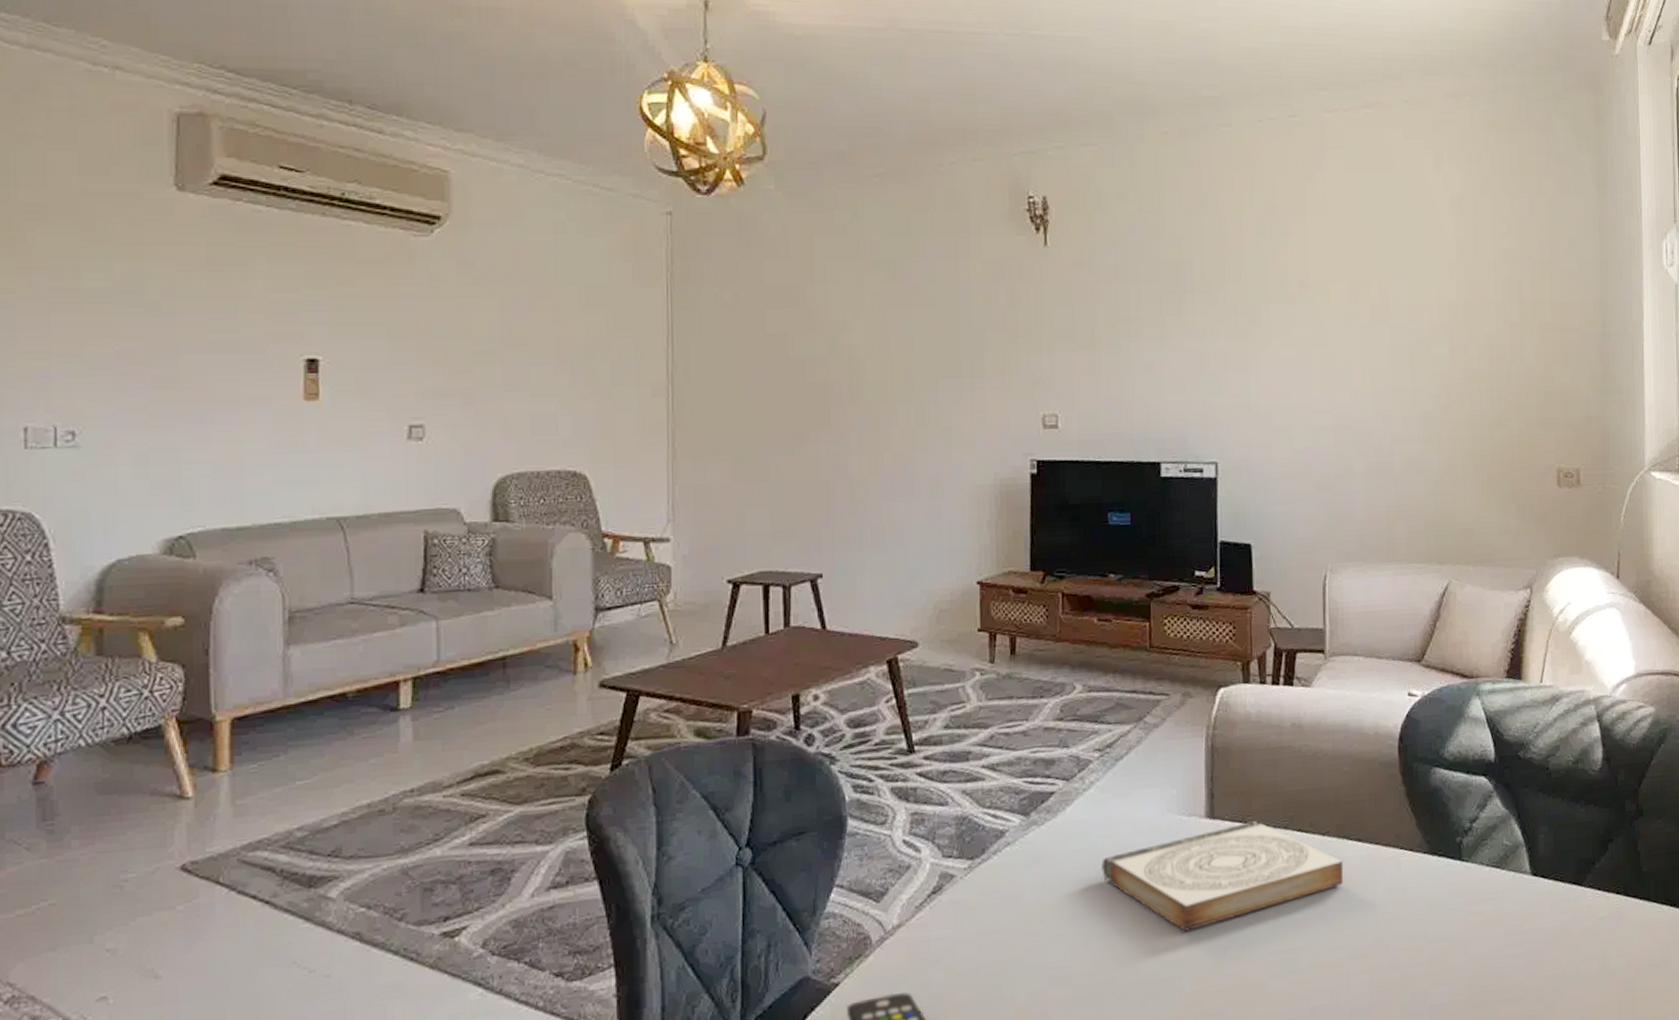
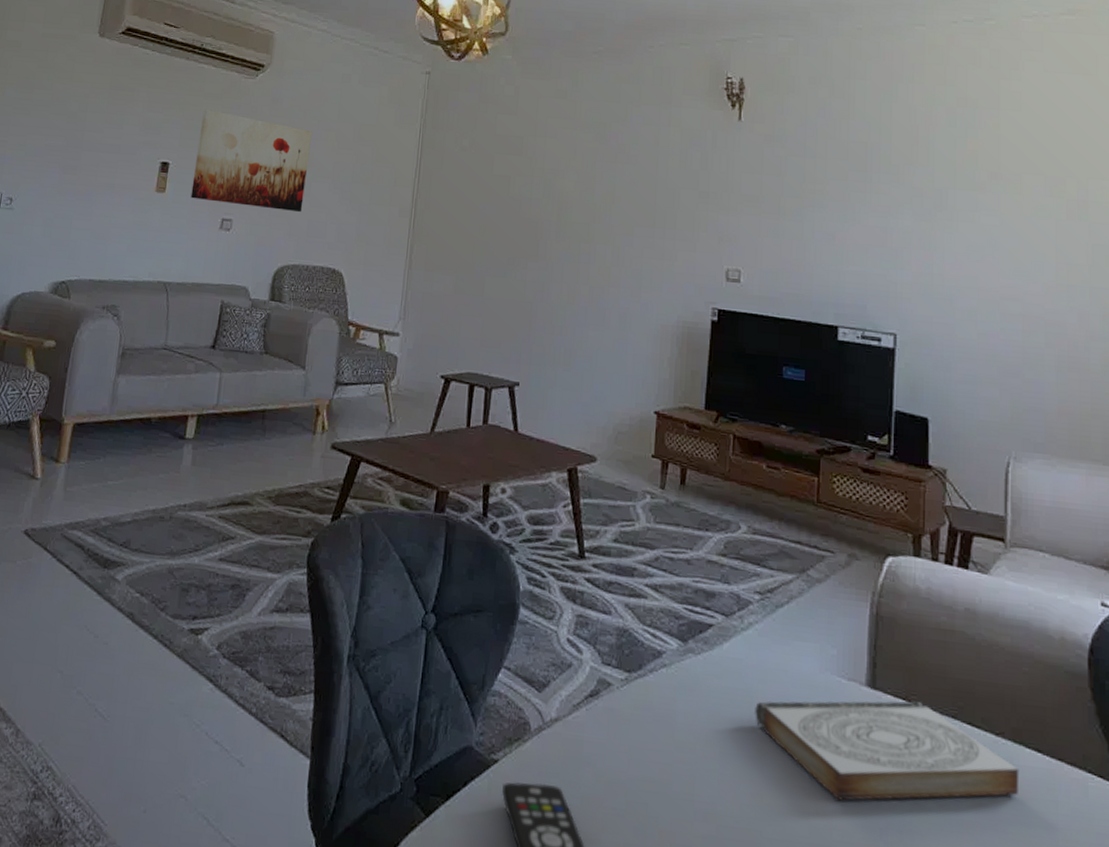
wall art: none [357,281,522,406] -> present [190,108,312,213]

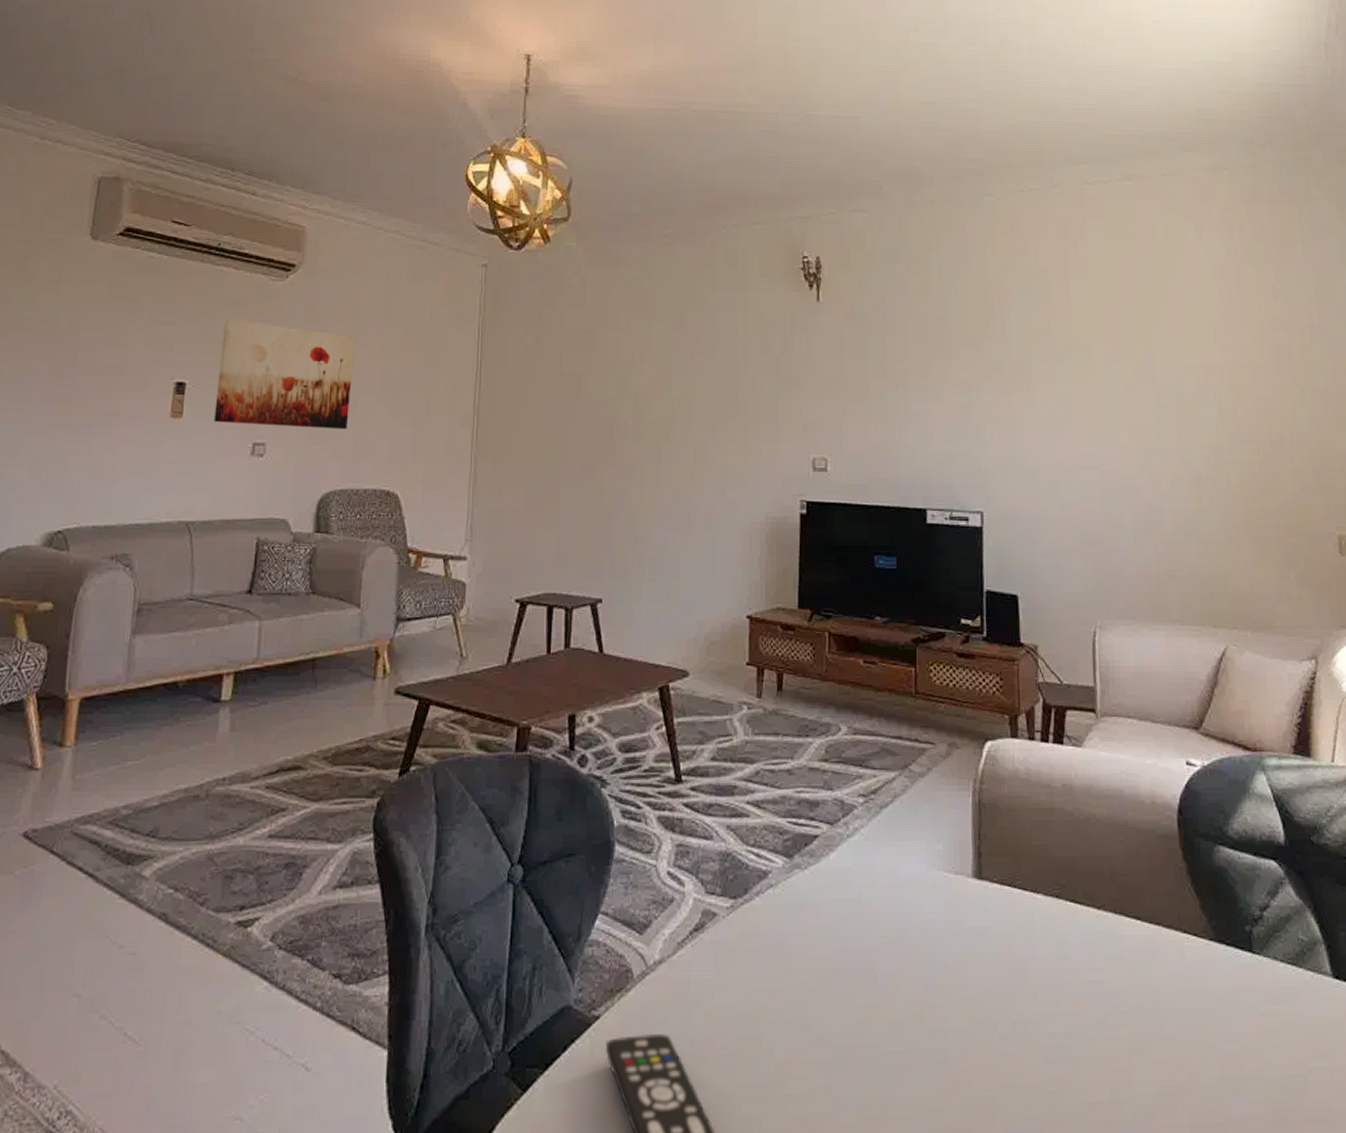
book: present [755,701,1020,801] -> none [865,886,1122,1000]

